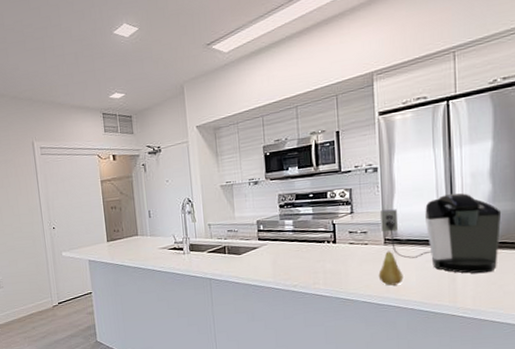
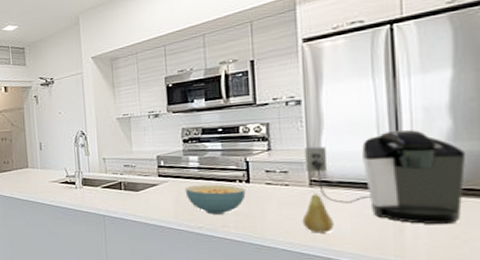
cereal bowl: none [281,245,333,273] -> present [185,184,246,215]

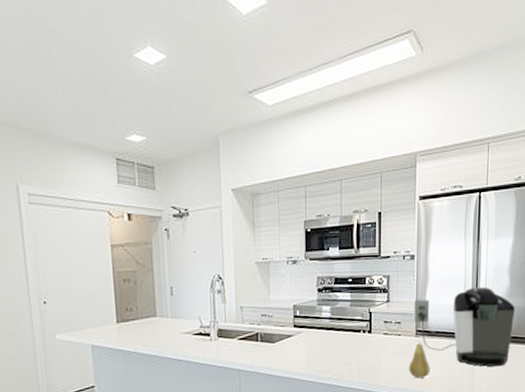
cereal bowl: present [185,184,246,215] -> none [317,335,368,365]

